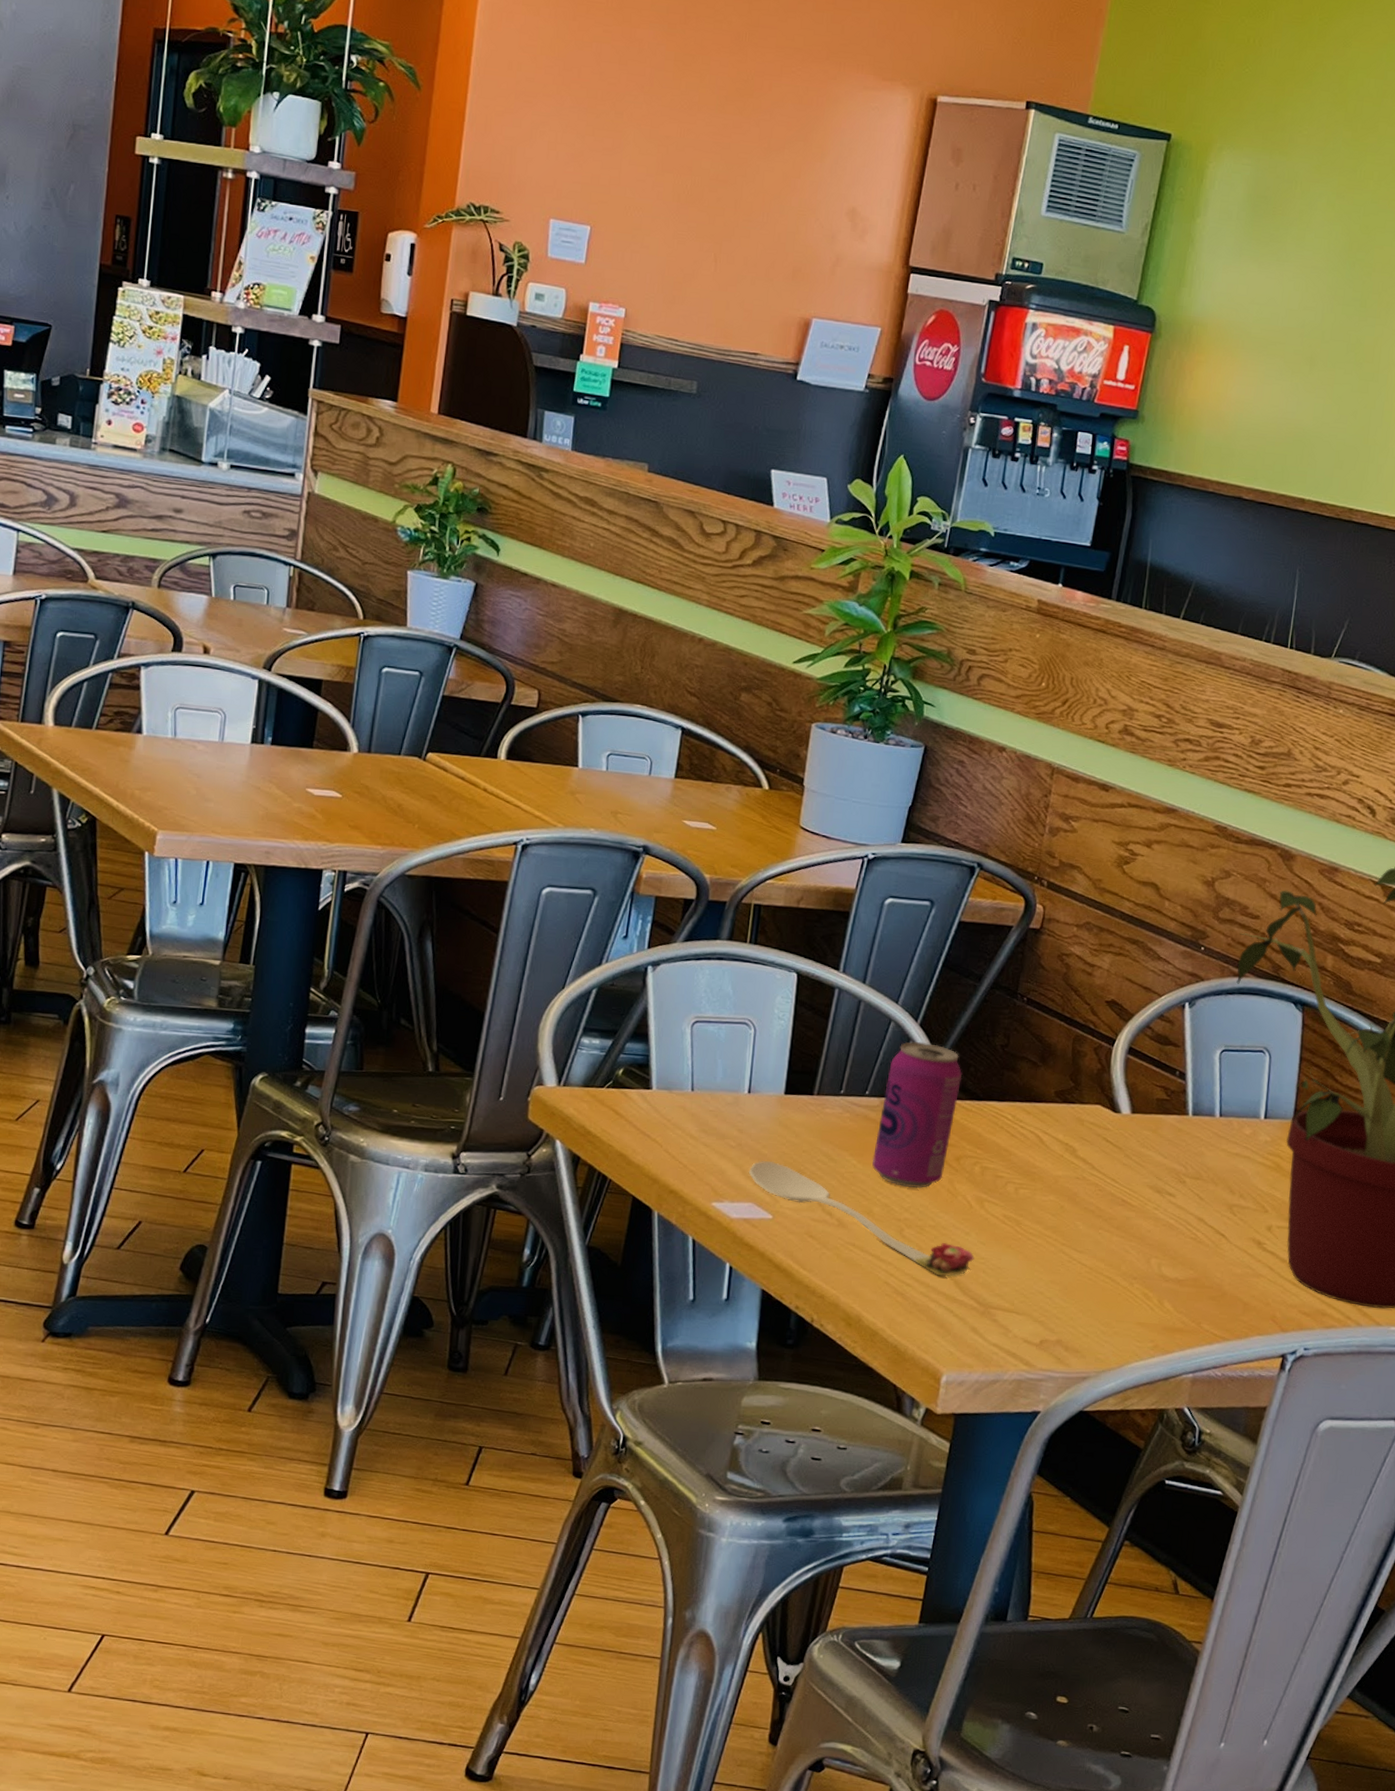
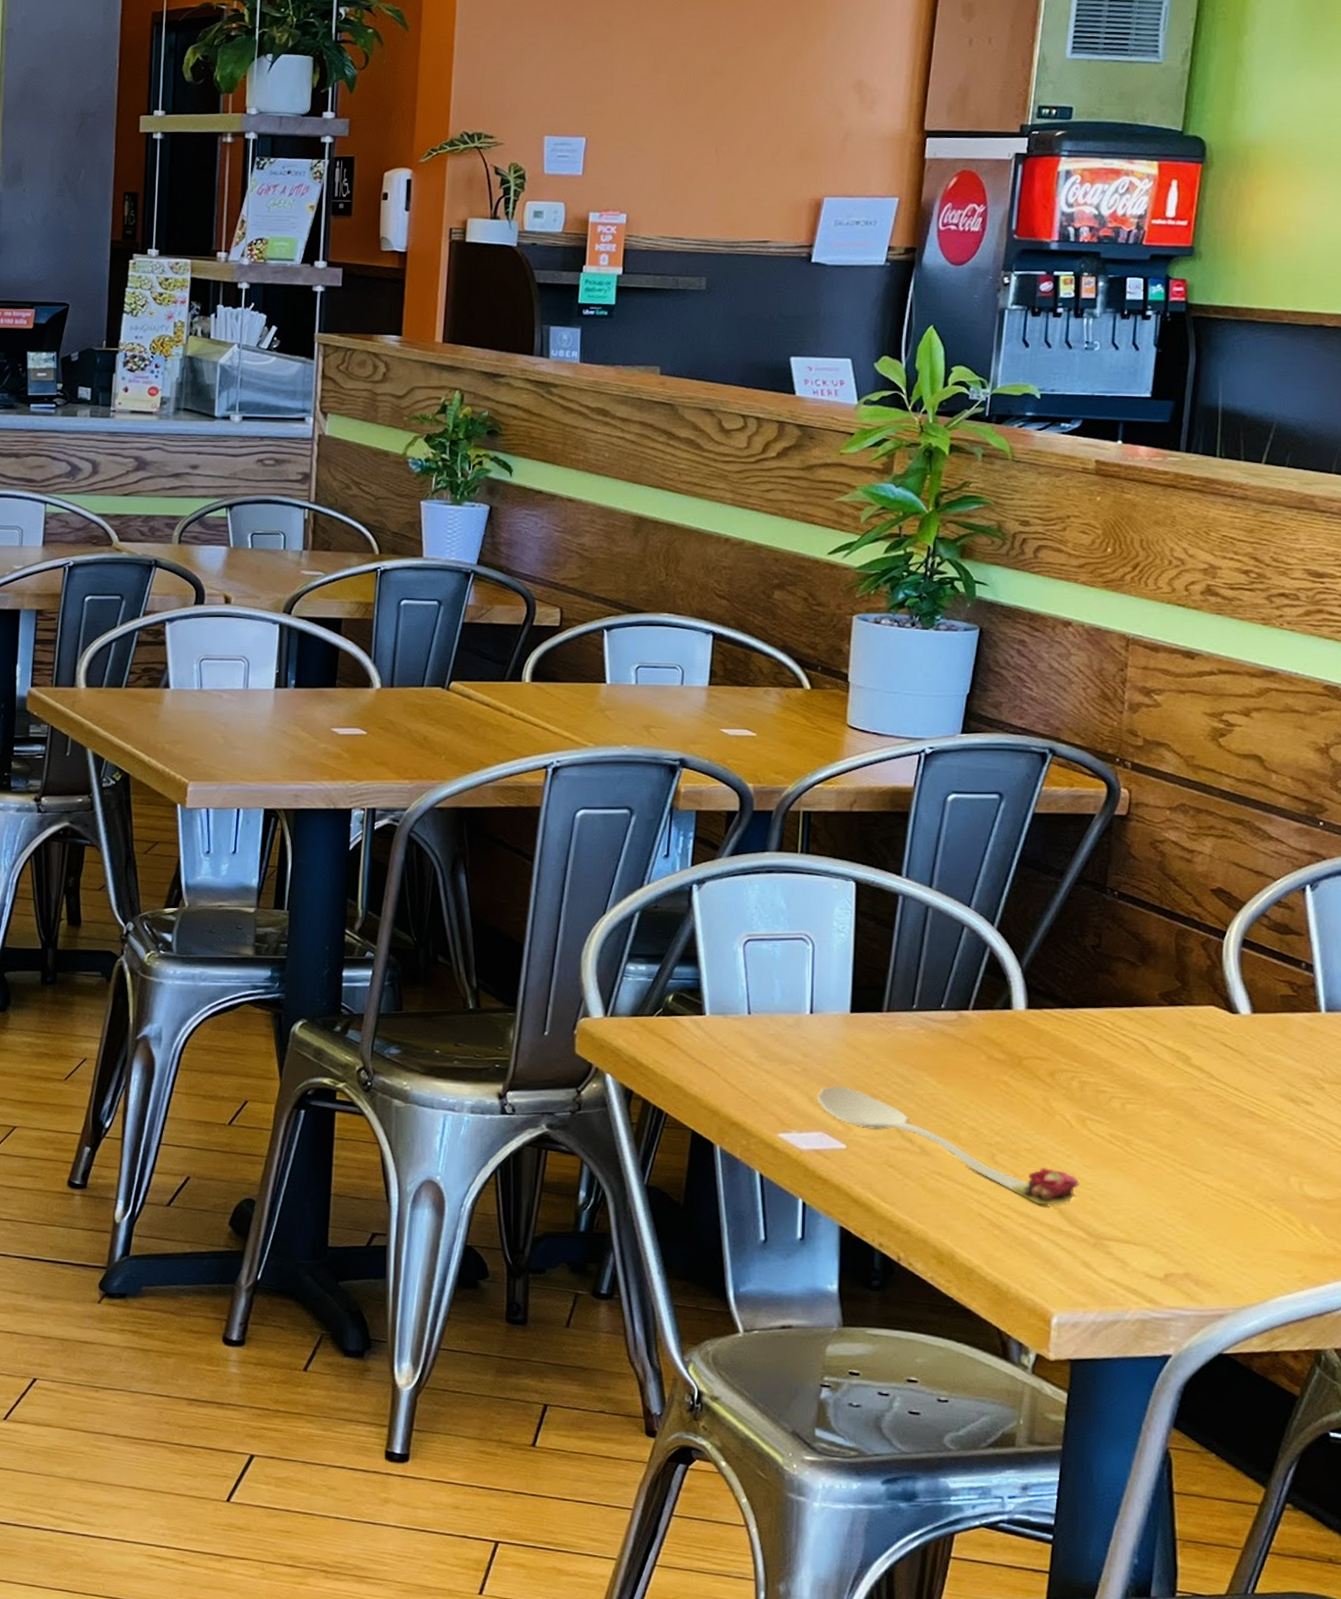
beverage can: present [872,1041,963,1189] -> none [953,947,1050,1109]

